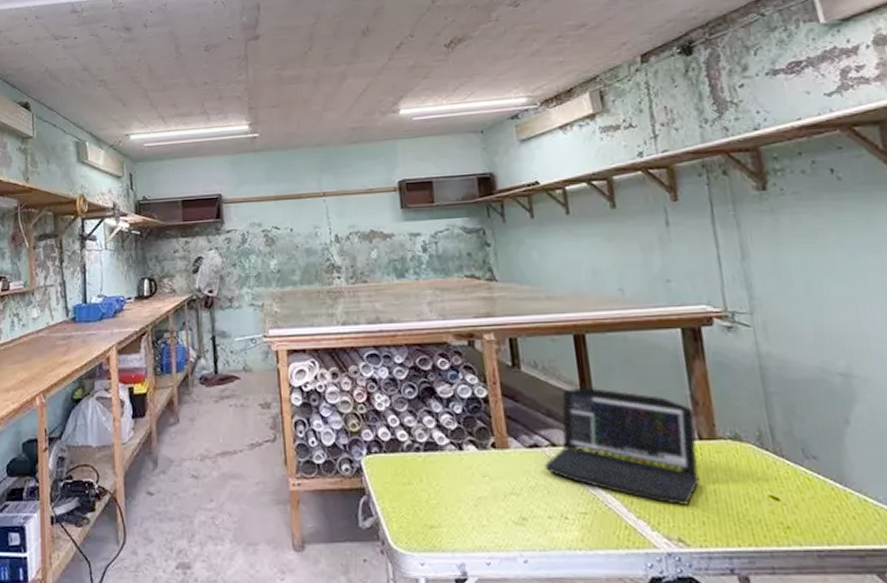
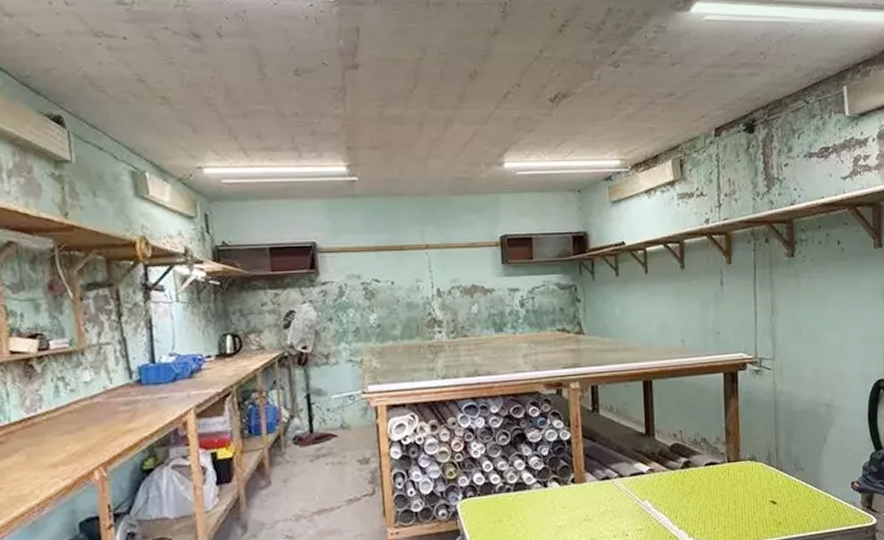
laptop: present [544,387,700,505] -> none [613,425,726,515]

